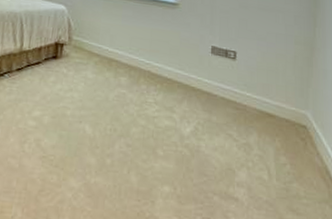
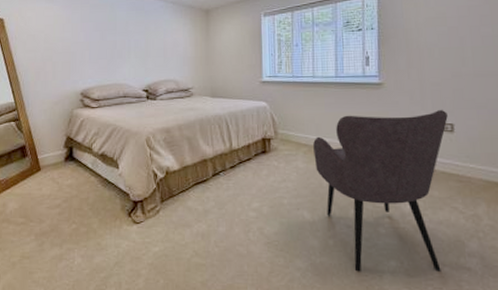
armchair: none [104,30,232,201] -> present [313,109,448,272]

